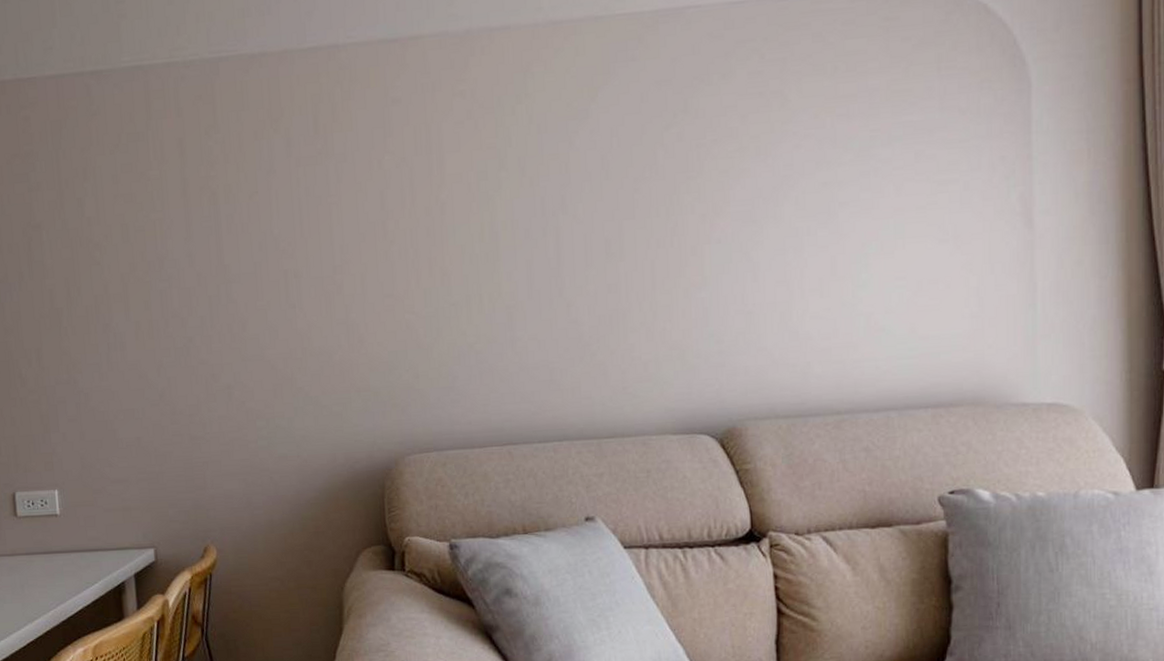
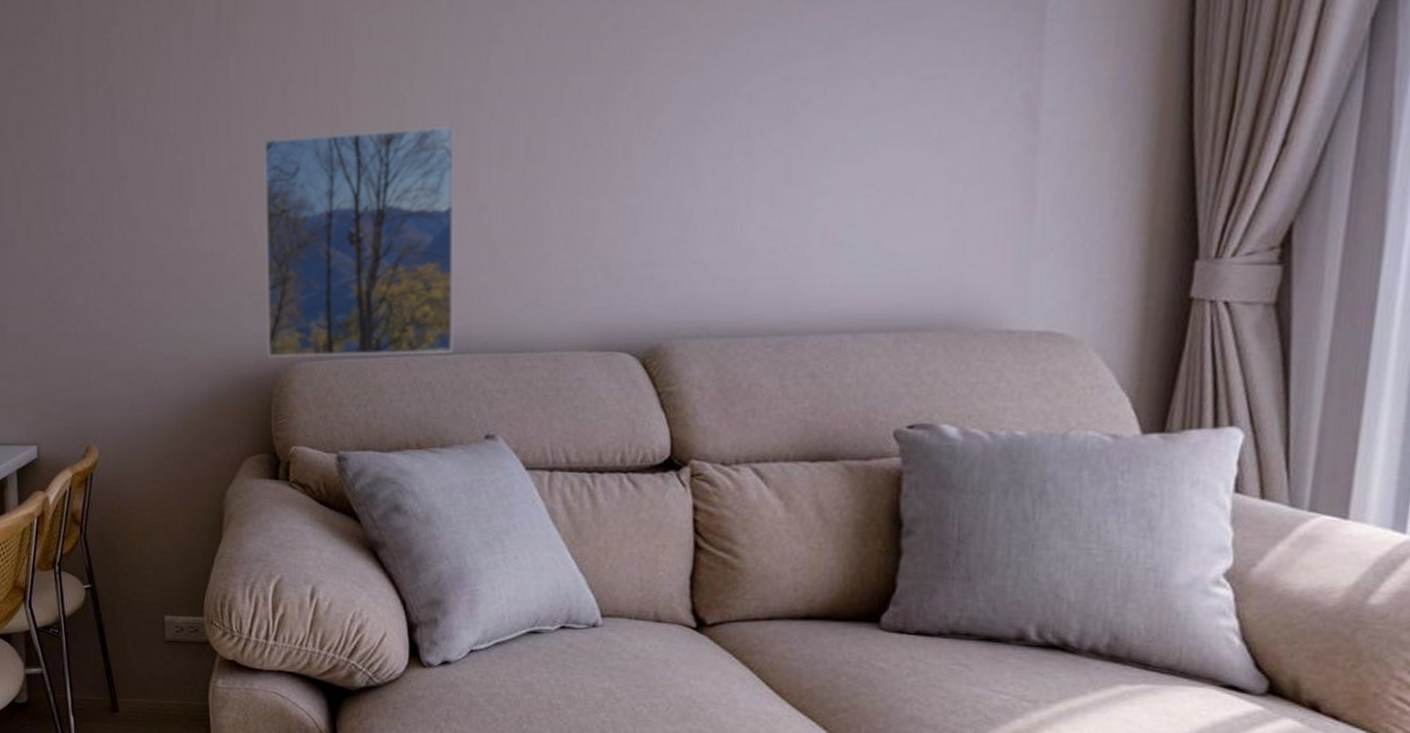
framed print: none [364,228,552,452] -> present [263,126,455,359]

